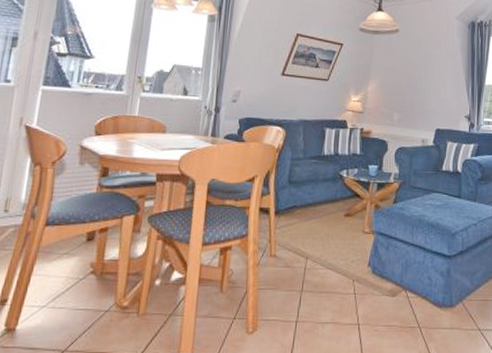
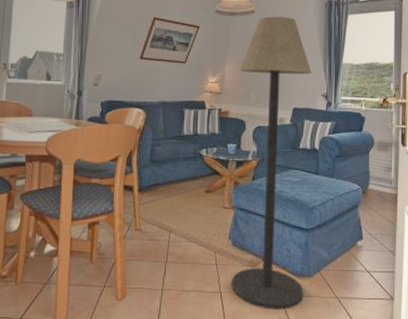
floor lamp: none [370,36,455,343] -> present [232,16,312,309]

